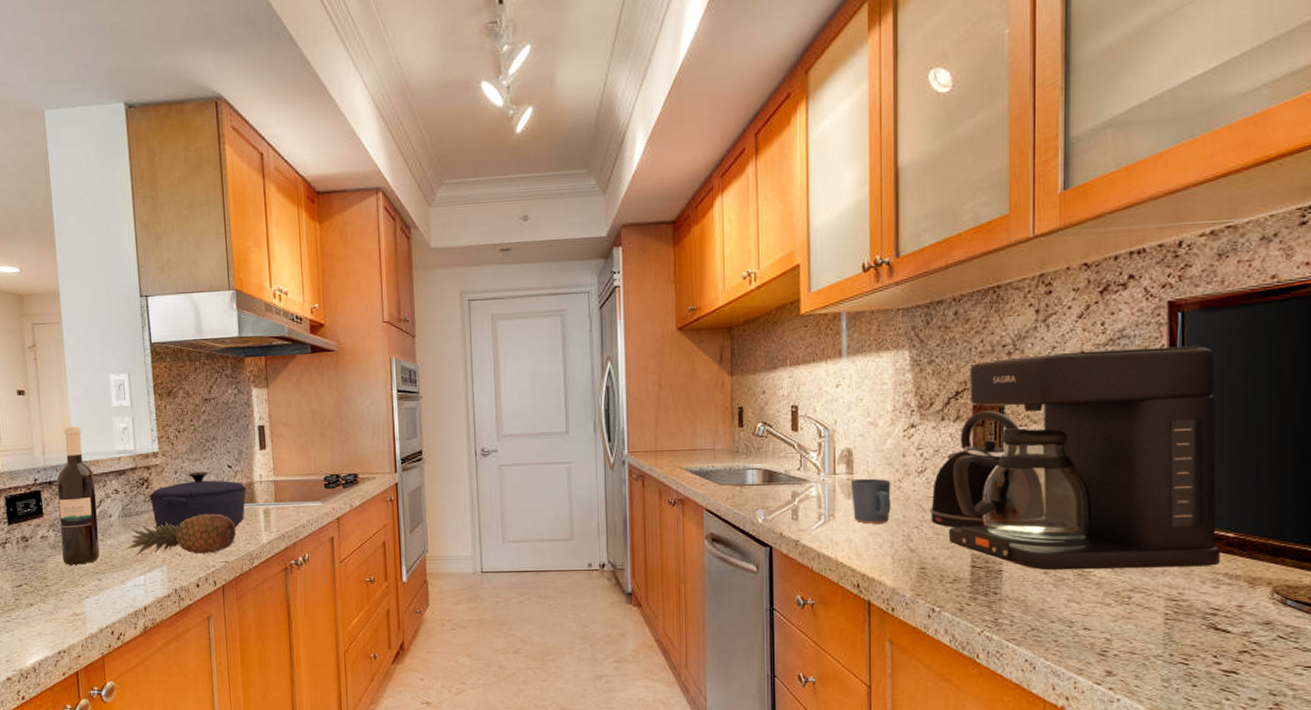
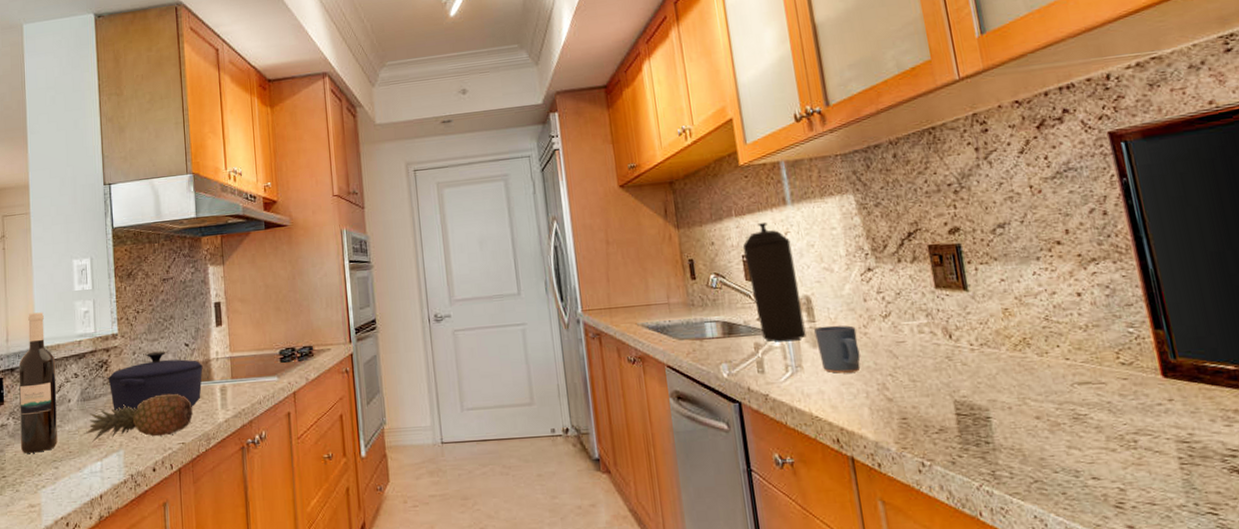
canister: none [793,374,843,491] -> present [742,223,807,342]
kettle: present [929,410,1020,528] -> none [900,249,981,374]
coffee maker: present [948,345,1220,571] -> none [918,173,1226,415]

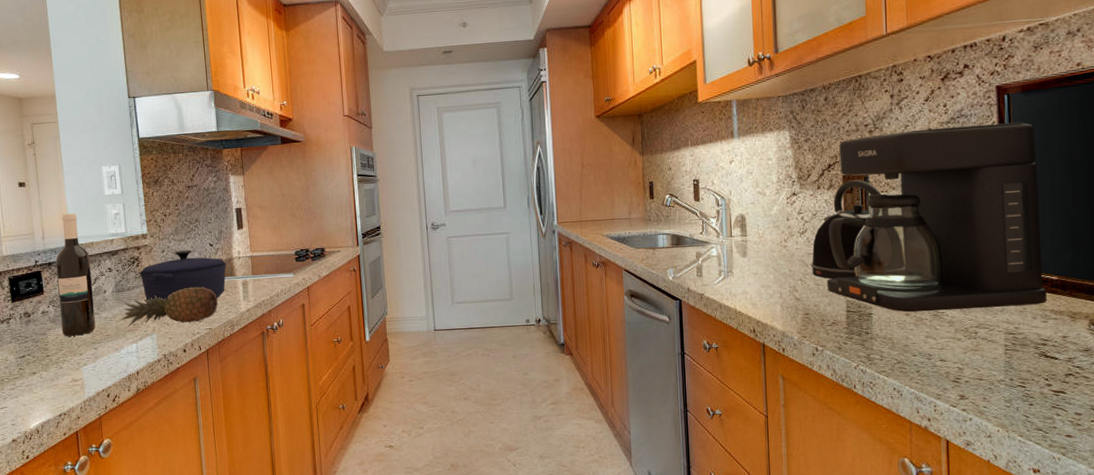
canister: present [742,223,807,342] -> none [694,152,738,251]
mug: present [814,325,861,374] -> none [745,239,779,278]
kettle: none [900,249,981,374] -> present [810,179,882,279]
coffee maker: none [918,173,1226,415] -> present [826,121,1047,313]

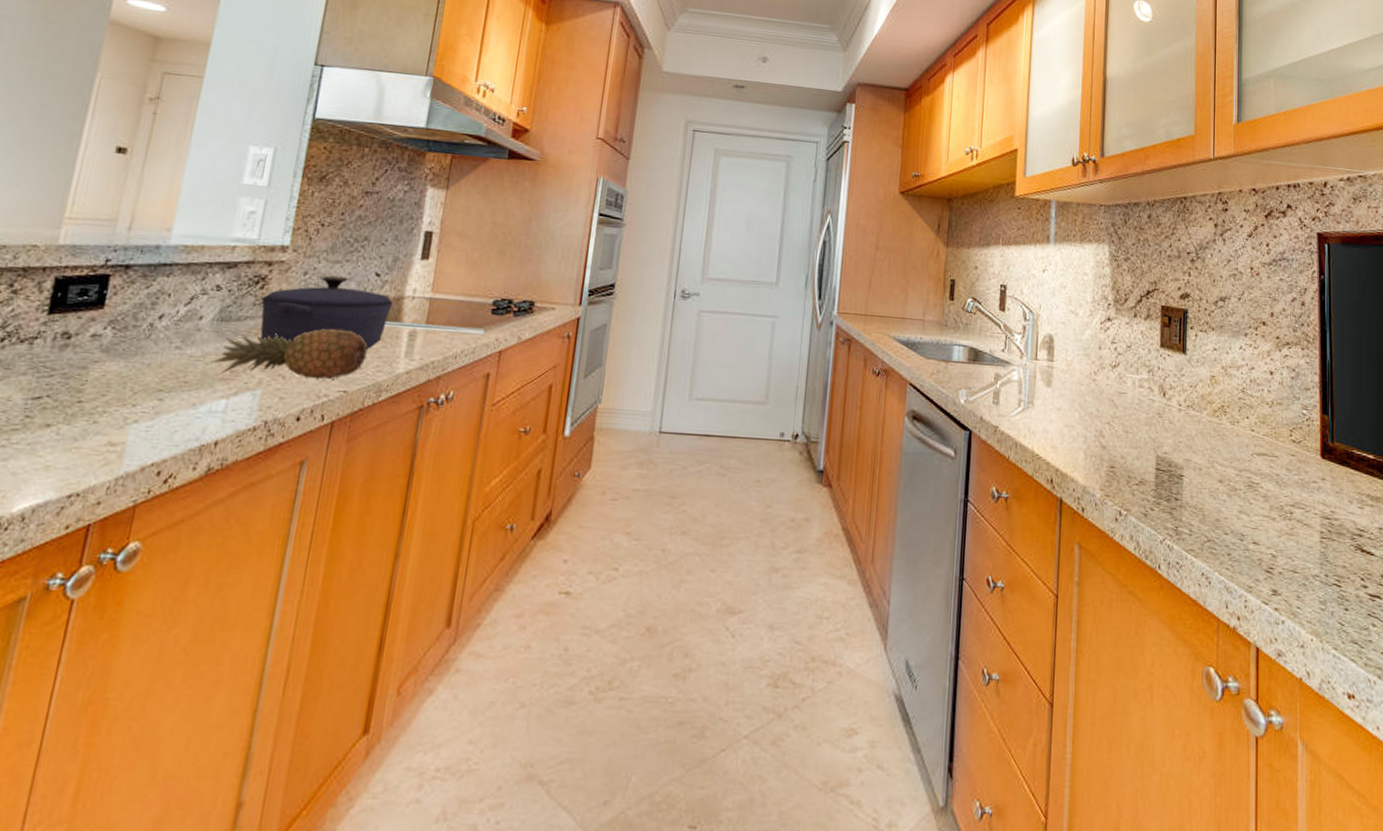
wine bottle: present [55,213,96,336] -> none [113,200,194,377]
kettle: present [810,179,882,279] -> none [1120,312,1200,429]
coffee maker: present [826,121,1047,313] -> none [1136,265,1363,487]

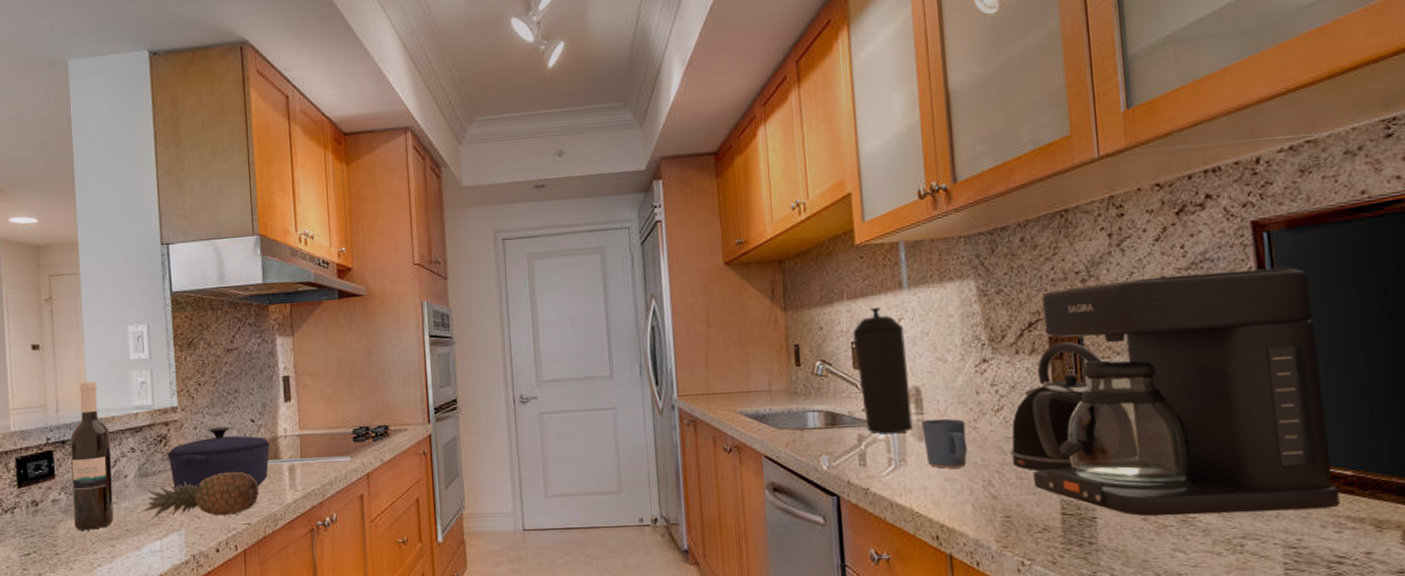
wine bottle: none [113,200,194,377] -> present [70,381,114,530]
canister: none [1002,256,1046,376] -> present [852,308,913,434]
mug: none [1050,366,1087,416] -> present [922,418,968,469]
kettle: none [1120,312,1200,429] -> present [1010,341,1102,472]
coffee maker: none [1136,265,1363,487] -> present [1032,266,1340,517]

